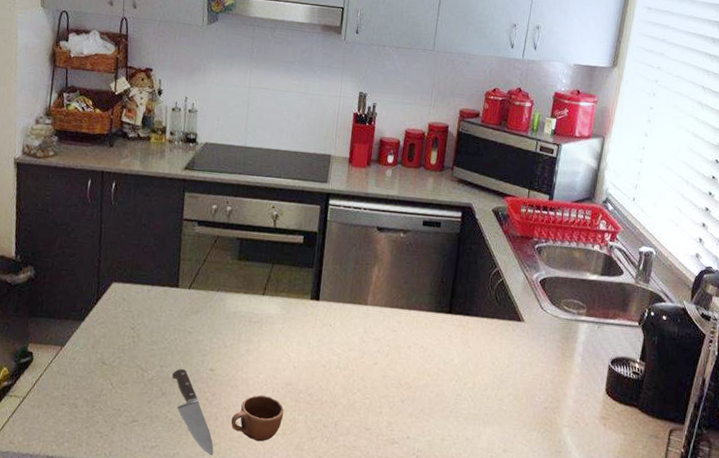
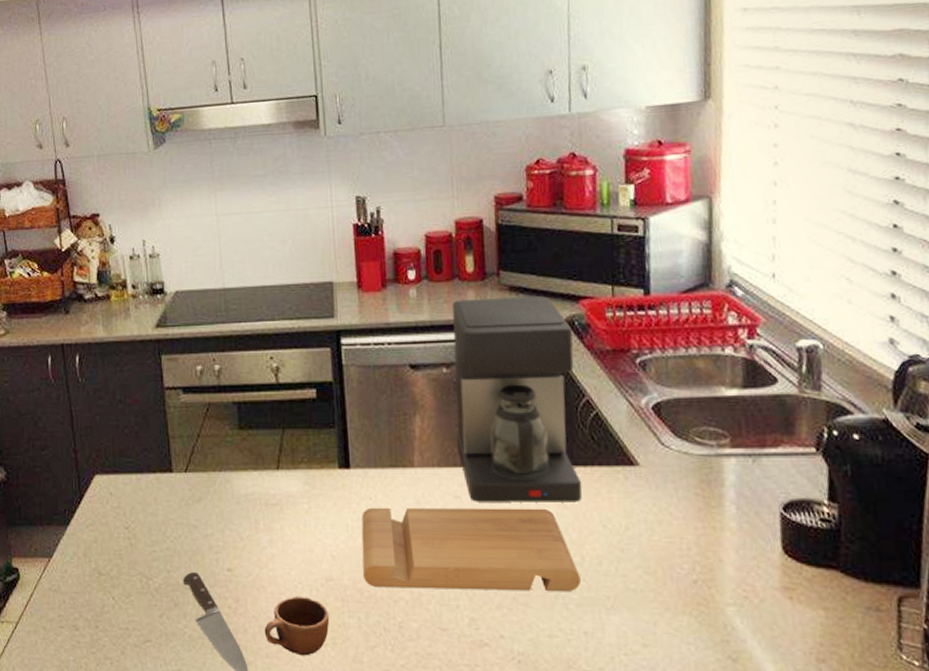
cutting board: none [315,332,471,408] -> present [361,507,581,591]
coffee maker: none [400,183,497,344] -> present [452,296,582,502]

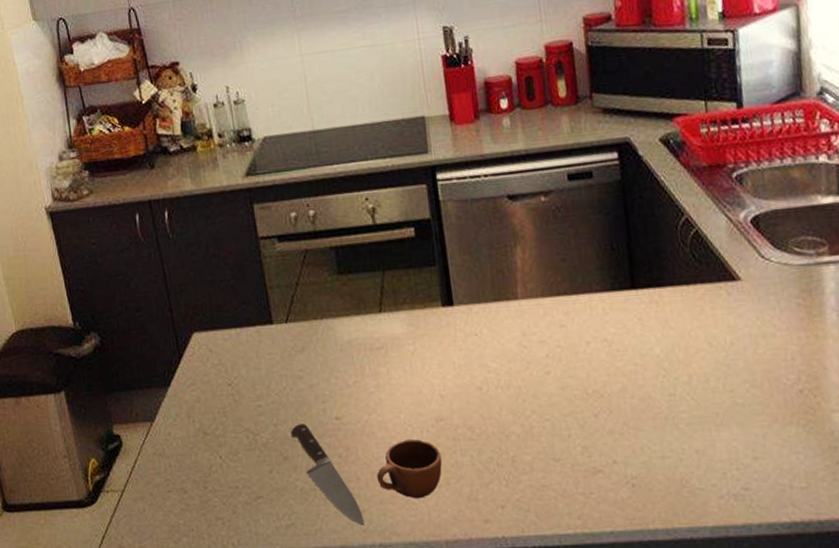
cutting board: present [361,507,581,591] -> none [468,330,690,424]
coffee maker: present [452,296,582,502] -> none [547,116,686,330]

